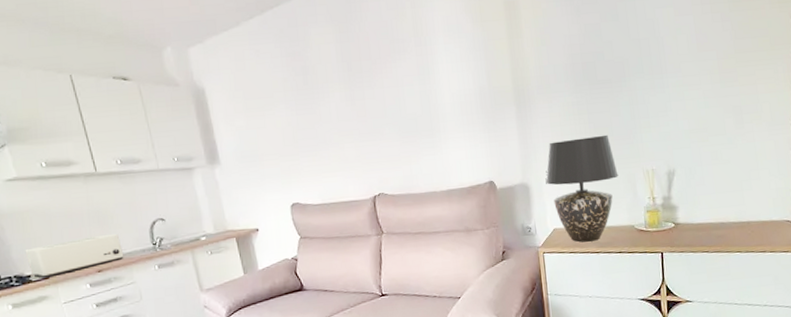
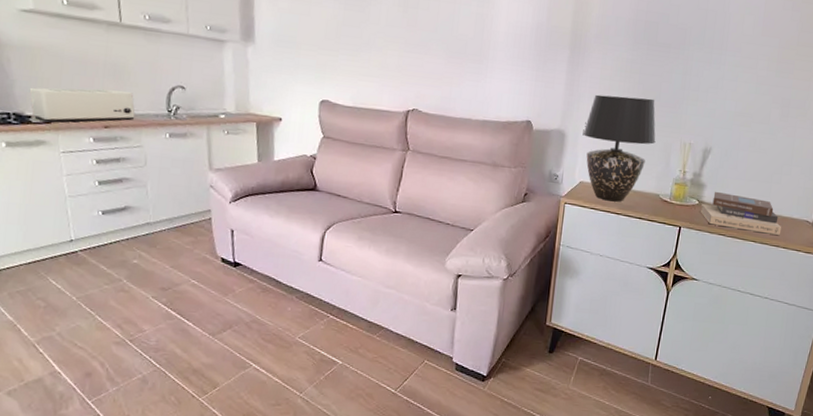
books: none [677,209,765,244] -> present [700,191,782,235]

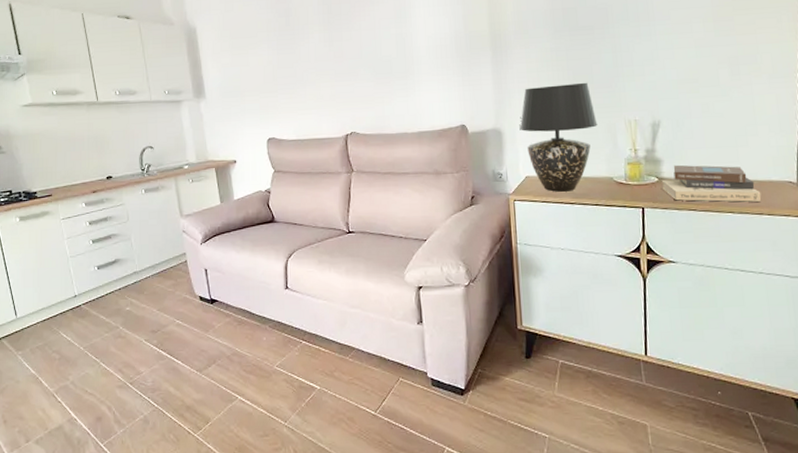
toaster: present [29,87,135,123] -> none [33,158,116,195]

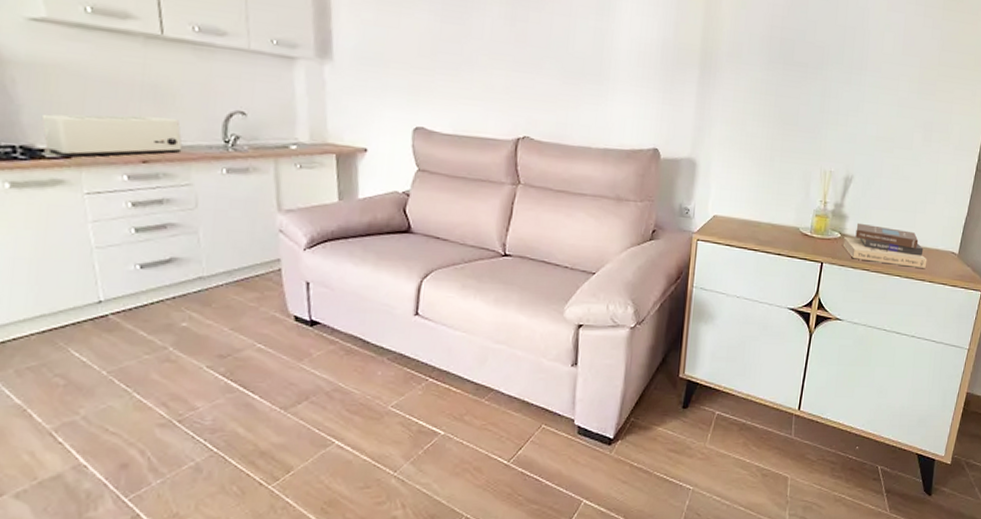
toaster: none [33,158,116,195] -> present [41,114,183,158]
table lamp: present [519,82,598,192] -> none [715,118,794,237]

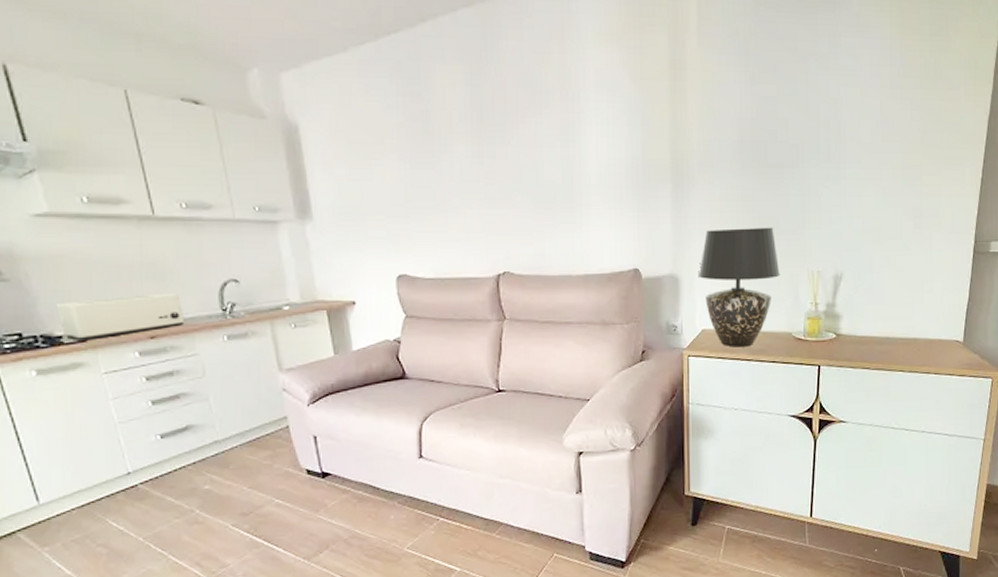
table lamp: none [715,118,794,237] -> present [698,227,780,347]
books: present [842,222,927,268] -> none [839,321,931,361]

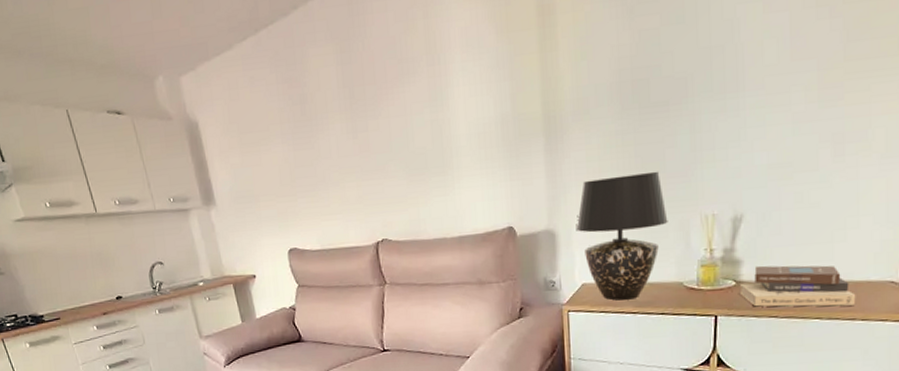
toaster: present [56,293,185,341] -> none [36,276,127,319]
books: none [839,321,931,361] -> present [739,265,856,307]

